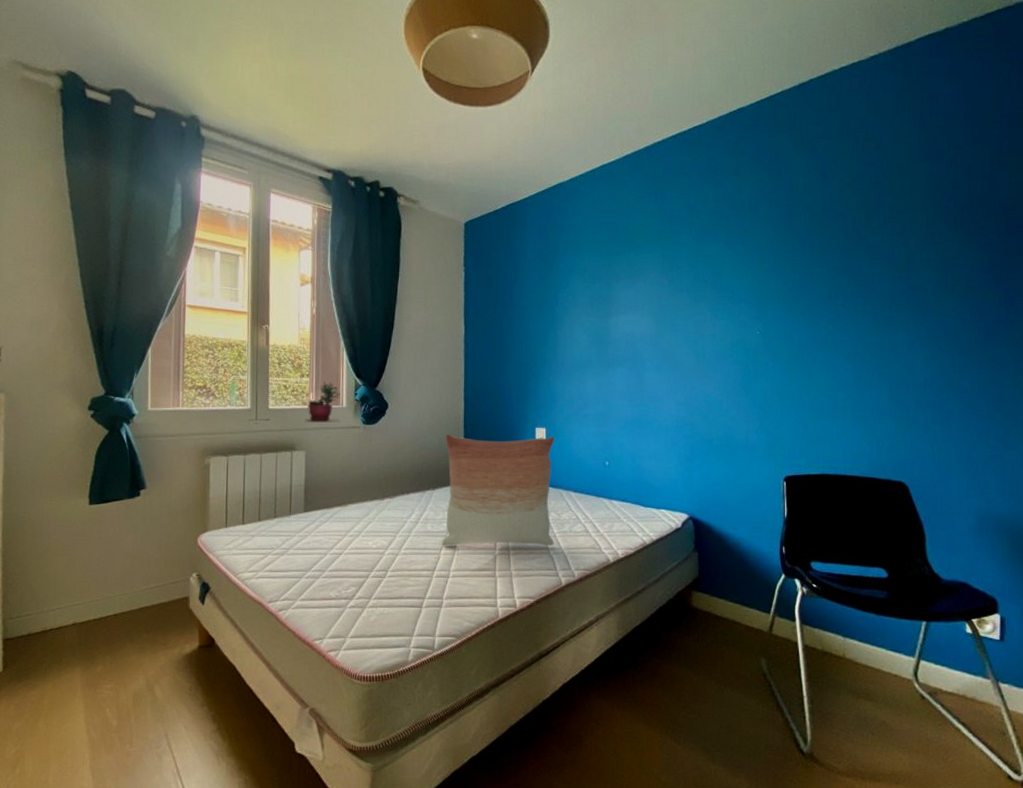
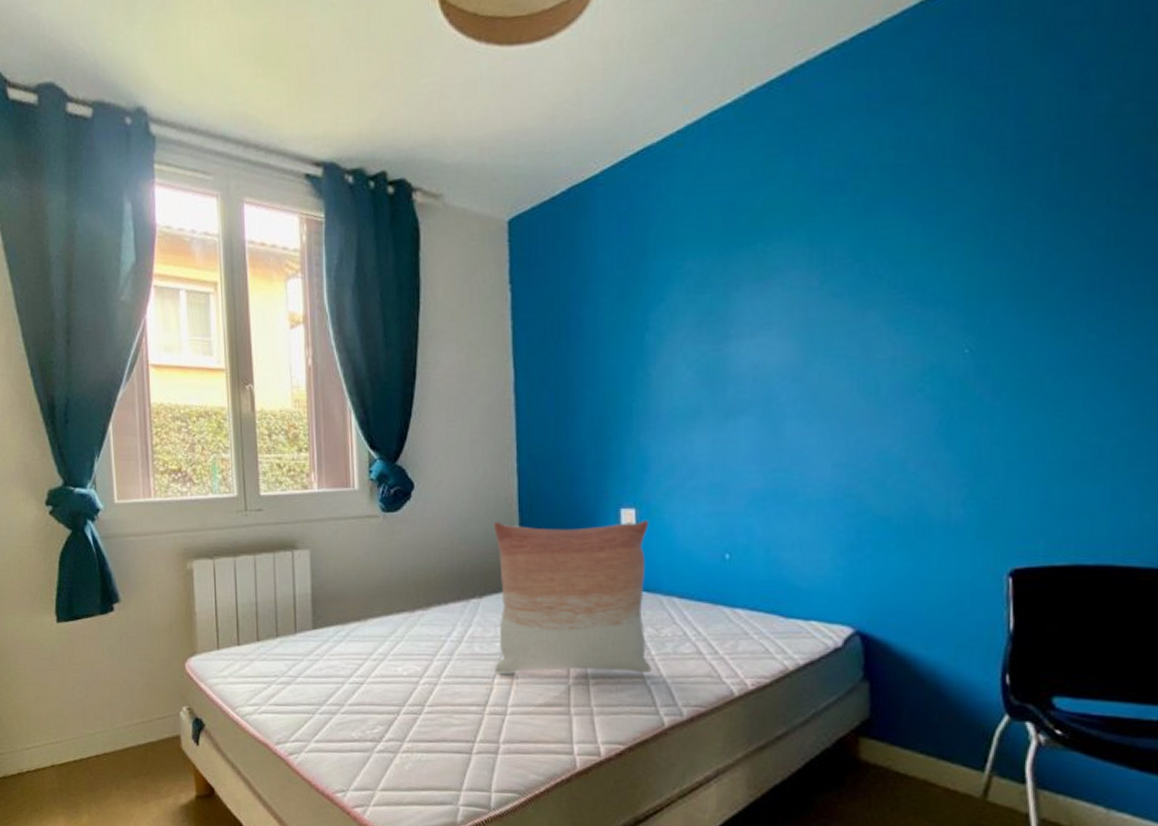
succulent plant: present [305,381,340,423] -> none [307,456,352,513]

